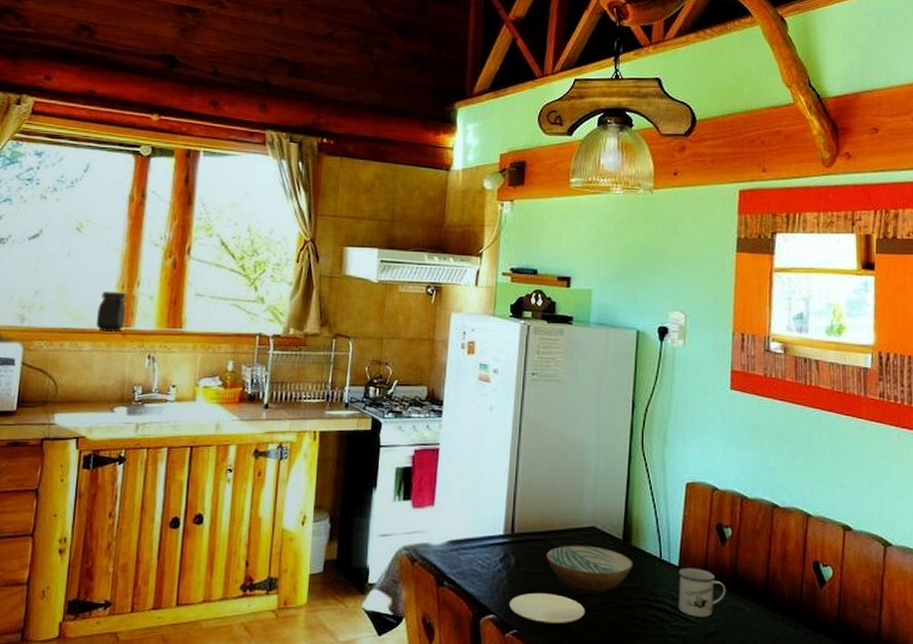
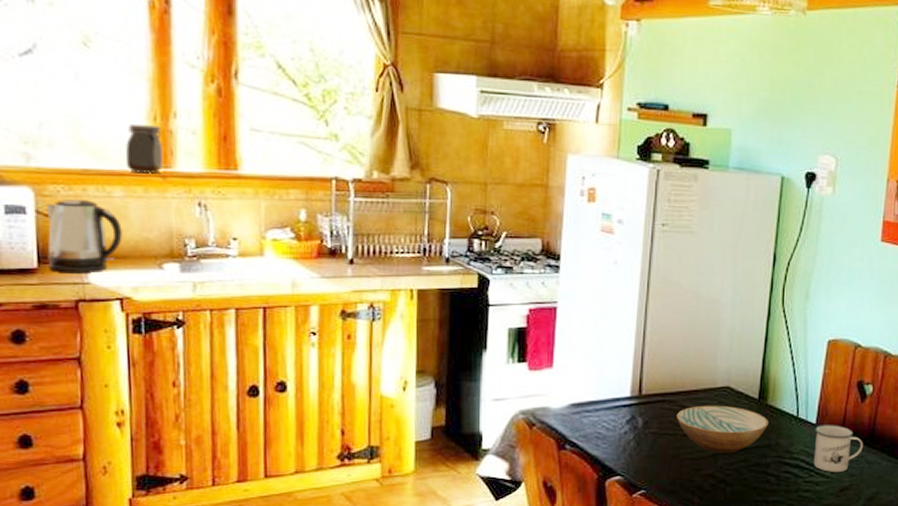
kettle: none [24,352,86,416] -> present [46,198,123,274]
plate: present [509,592,585,624] -> none [636,453,717,483]

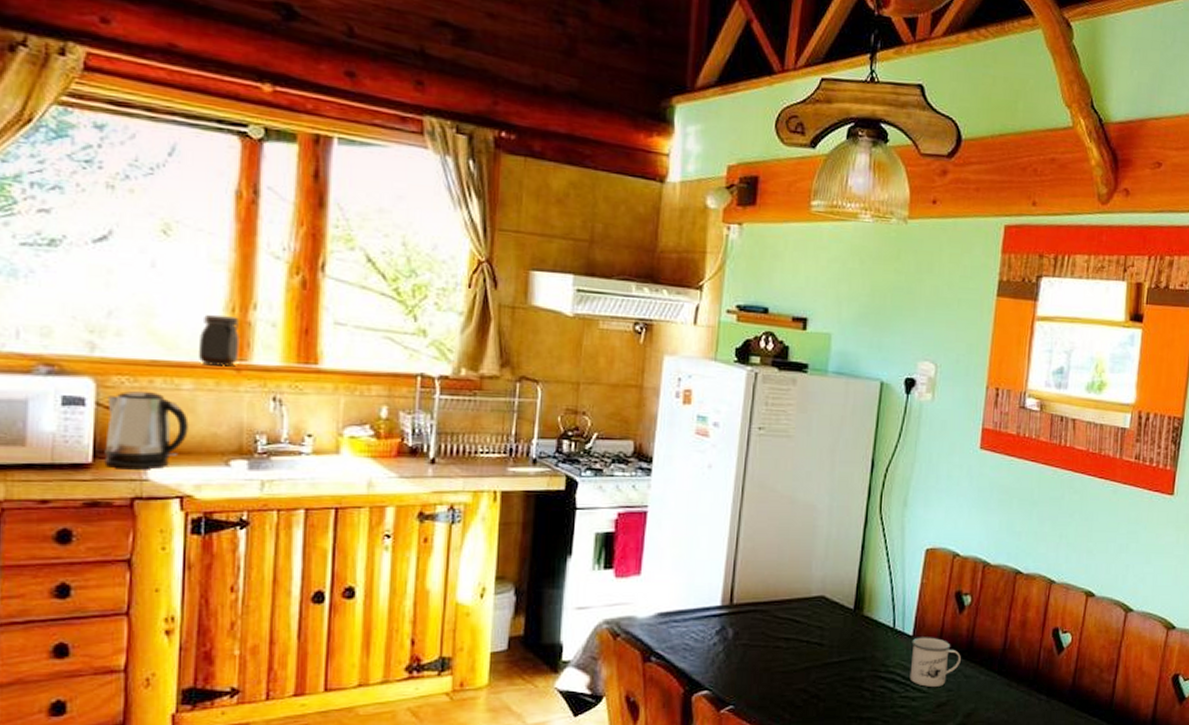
bowl: present [677,405,768,454] -> none [769,615,864,667]

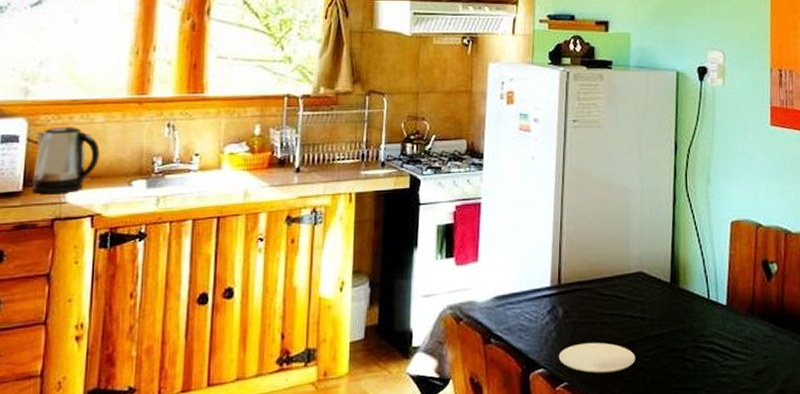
jar: present [199,314,240,367] -> none [110,57,142,101]
plate: none [725,666,810,698] -> present [558,342,636,374]
mug: present [909,637,961,687] -> none [726,305,774,355]

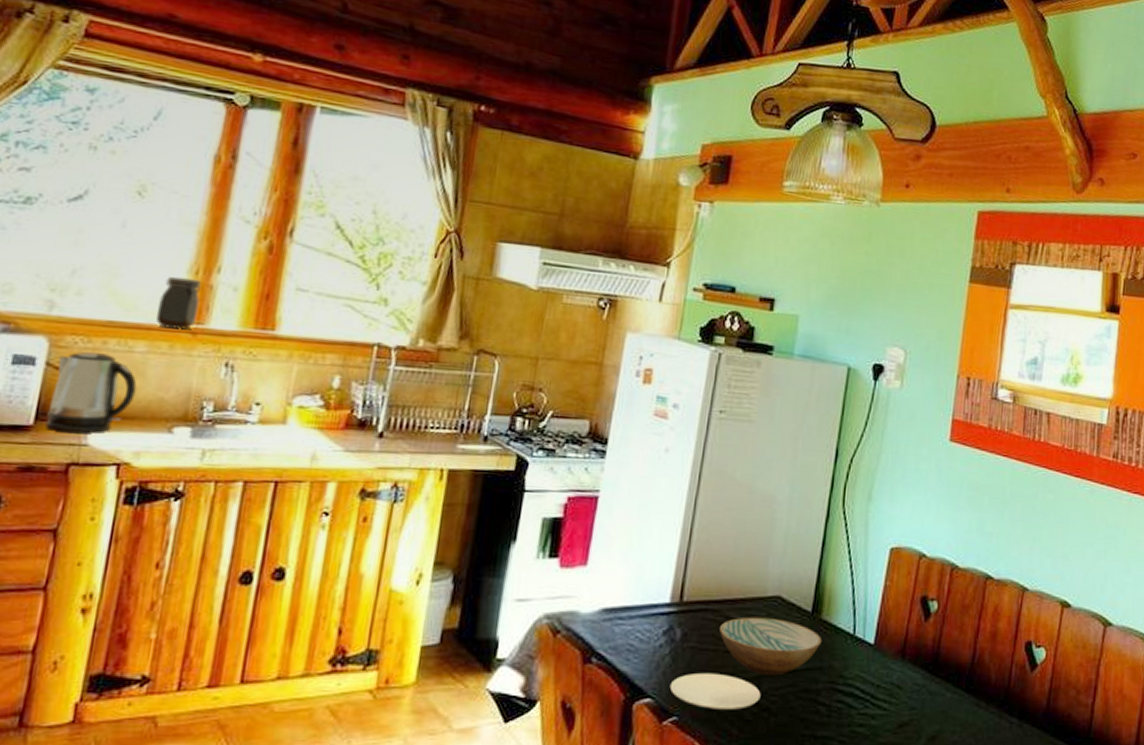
jar: none [110,57,142,101] -> present [156,276,201,330]
bowl: none [595,291,681,341] -> present [720,617,821,676]

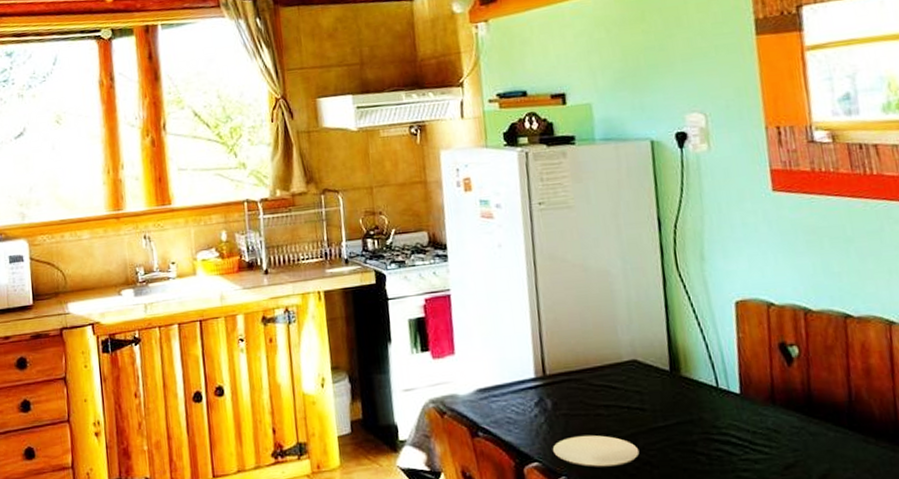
kettle: present [45,351,137,434] -> none [37,244,91,307]
jar: present [156,276,201,330] -> none [89,177,117,218]
bowl: present [720,617,821,676] -> none [586,380,686,433]

